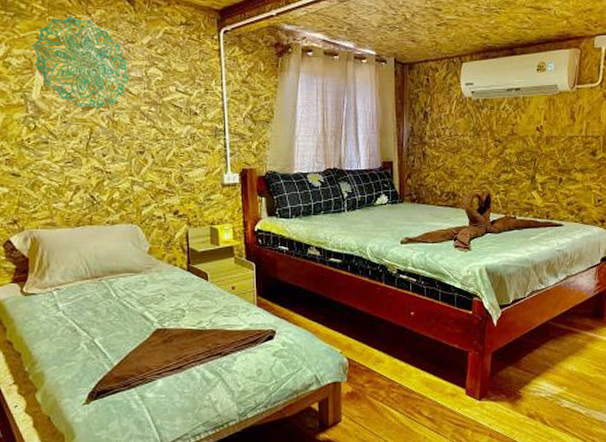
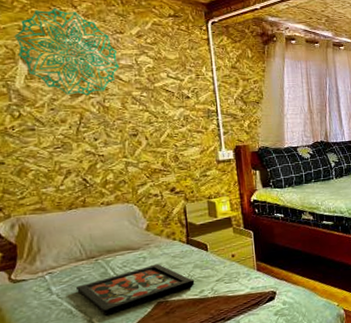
tray: none [81,289,194,337] -> present [76,263,195,316]

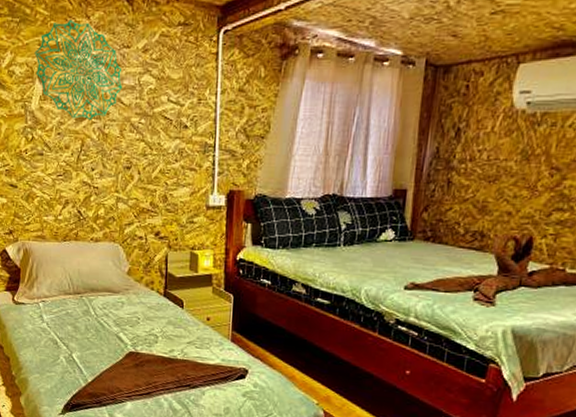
tray: present [76,263,195,316] -> none [63,311,166,354]

